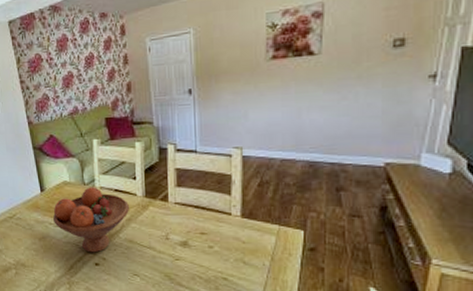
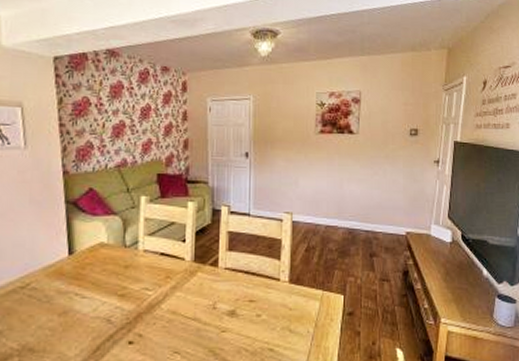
fruit bowl: present [53,187,129,253] -> none [81,250,175,329]

